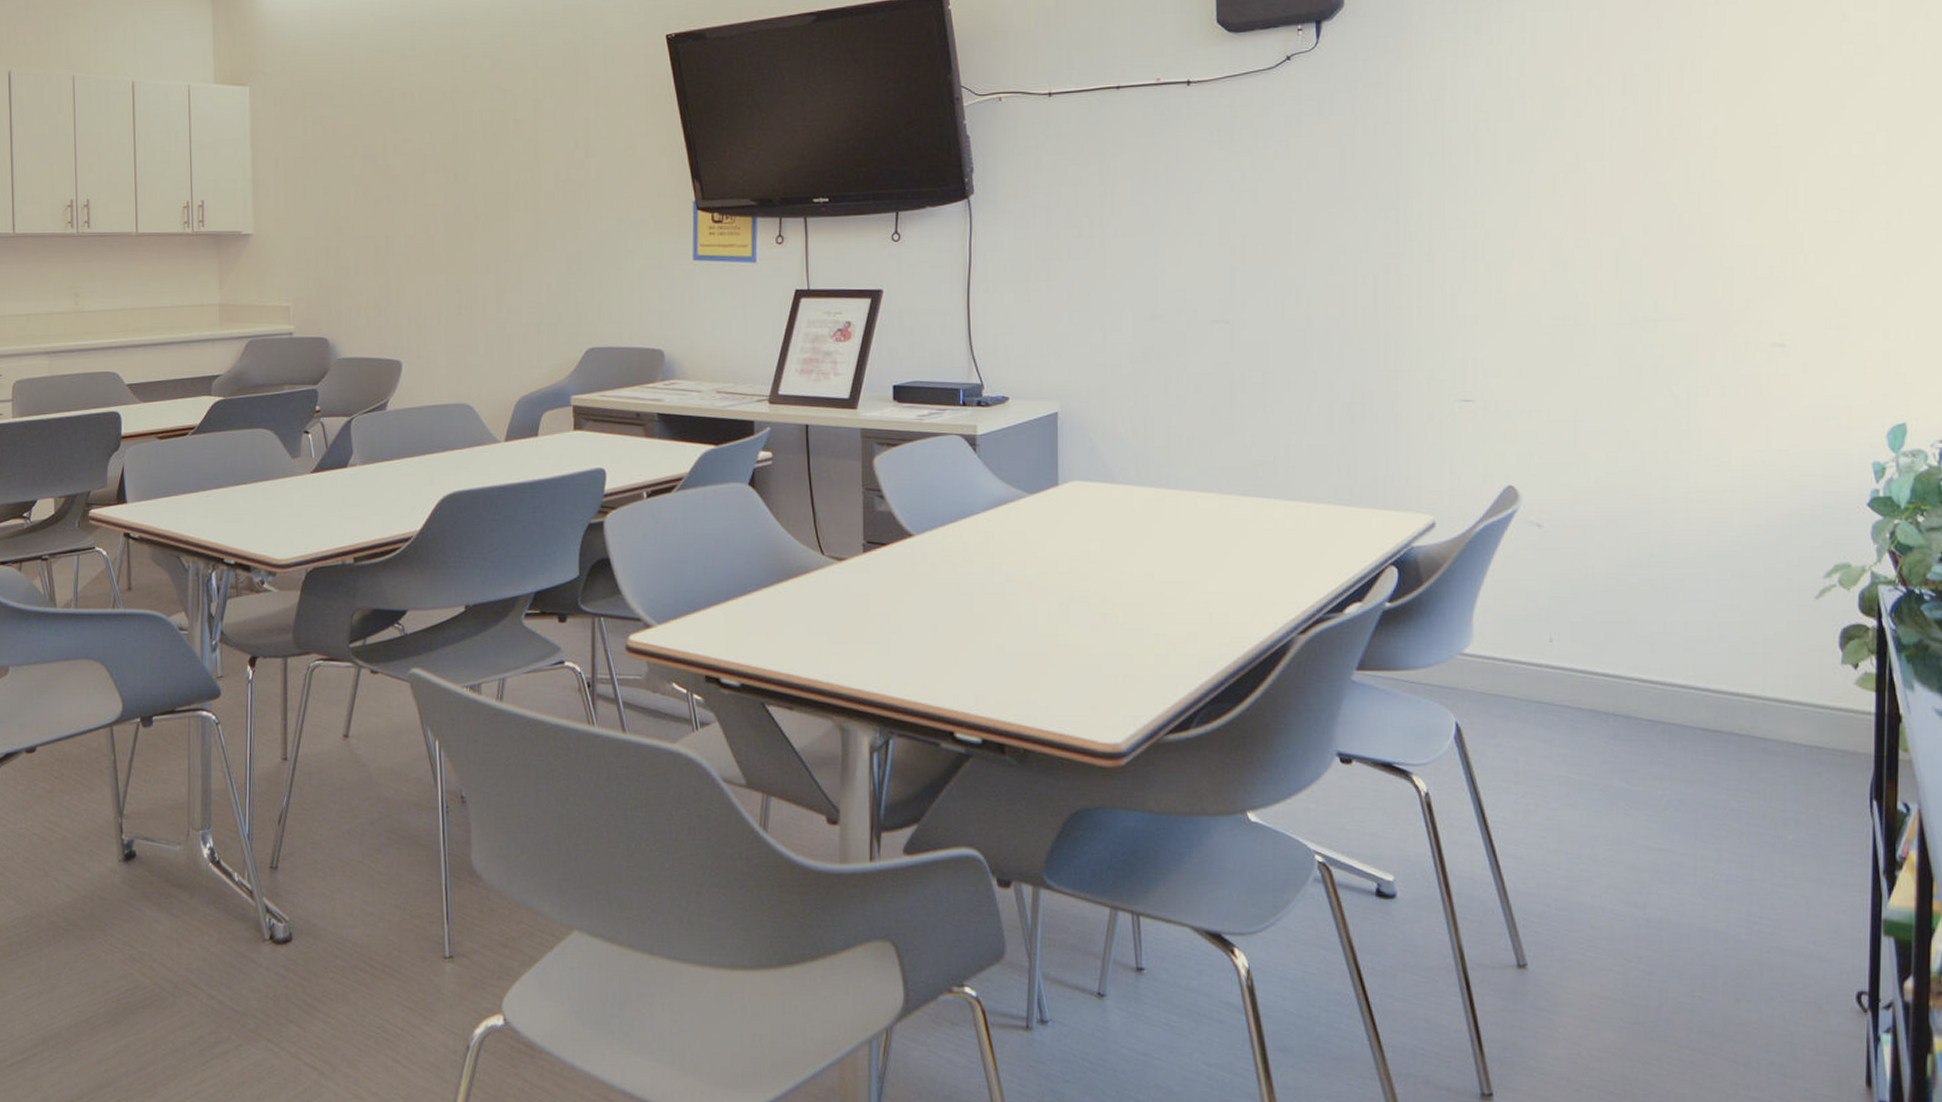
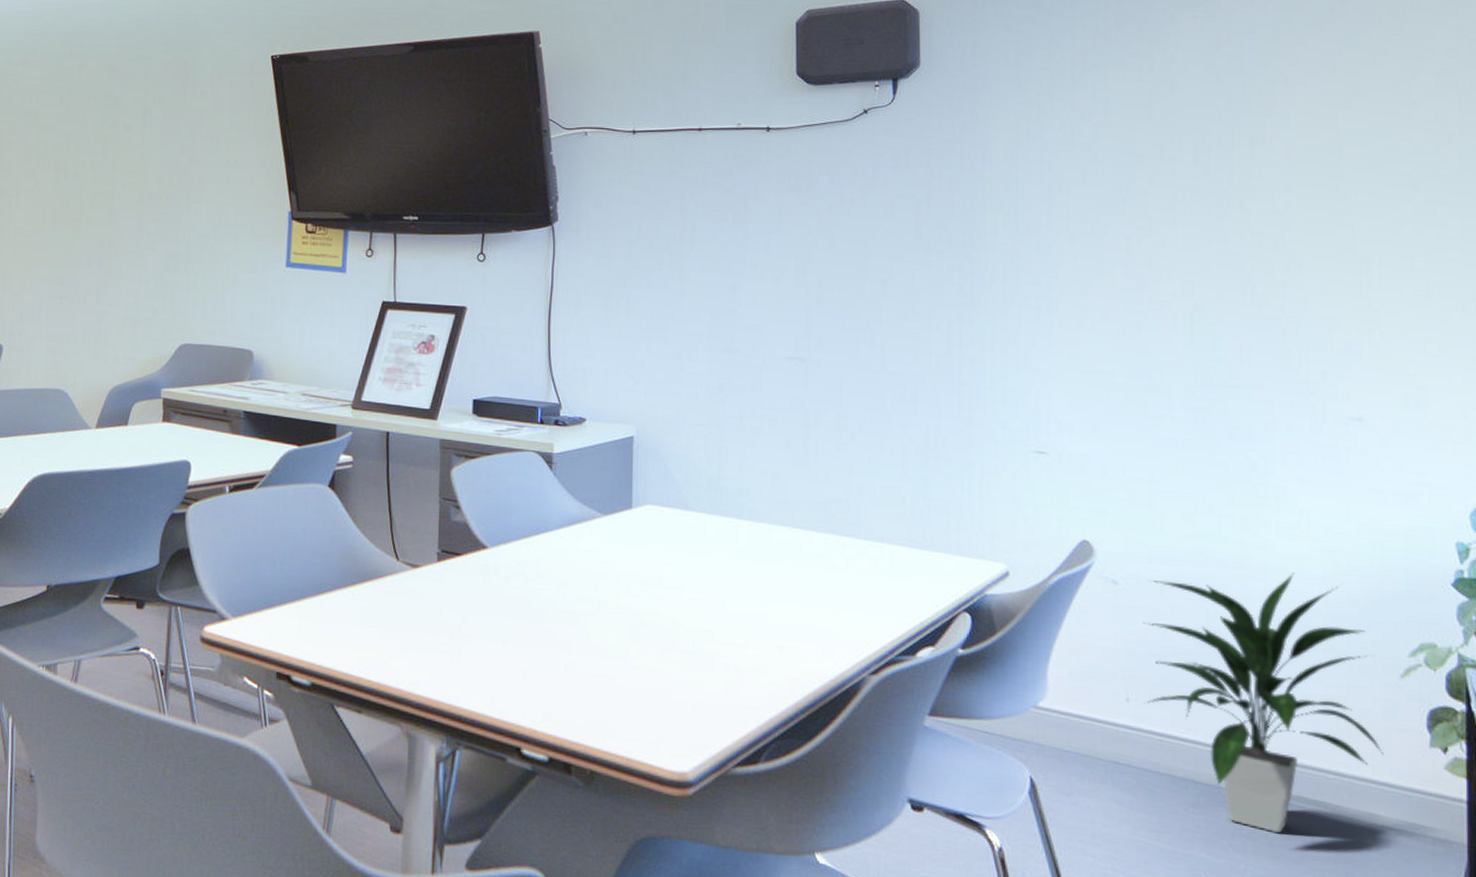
indoor plant: none [1566,504,1798,757] -> present [1142,573,1385,833]

